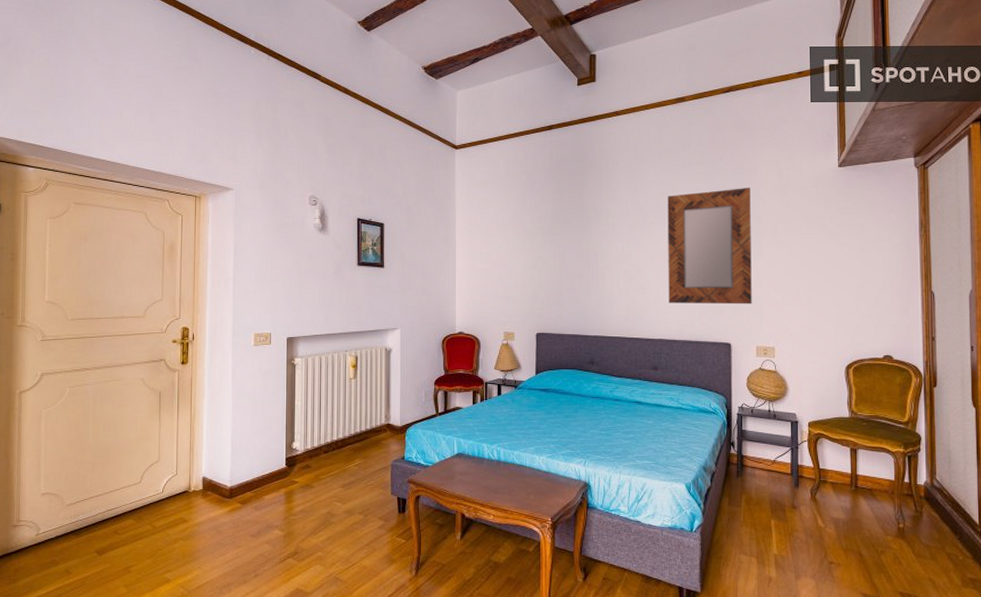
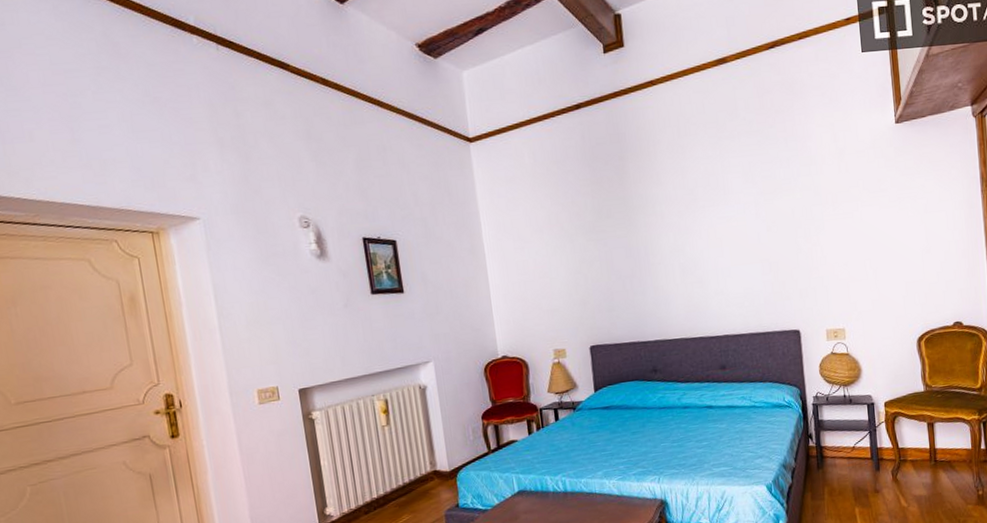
home mirror: present [667,187,752,305] -> none [718,155,818,295]

